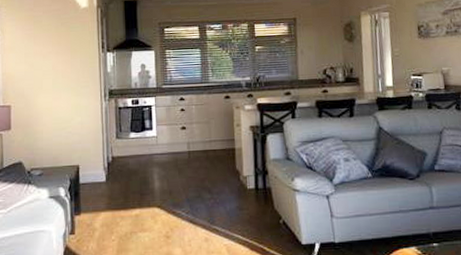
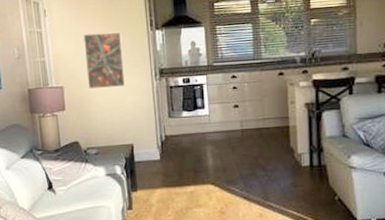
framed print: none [35,52,75,109] -> present [83,31,126,90]

